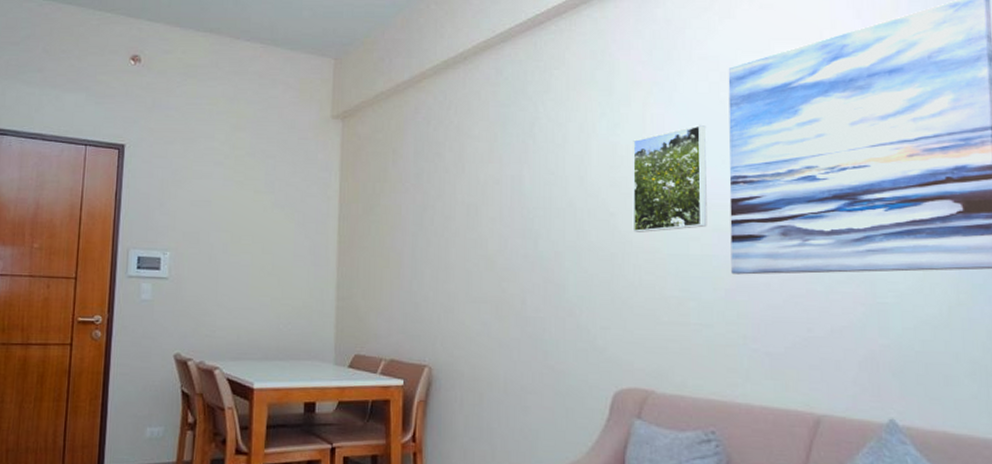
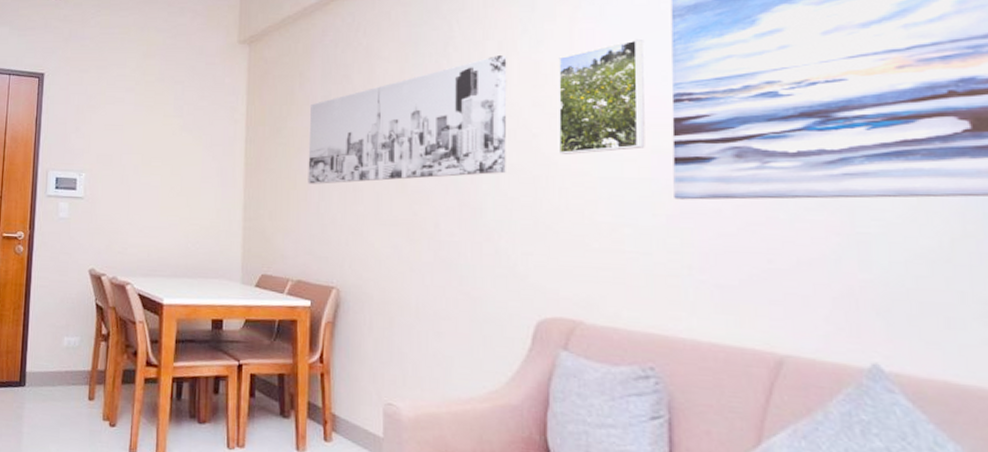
wall art: none [400,136,588,262] -> present [308,54,507,184]

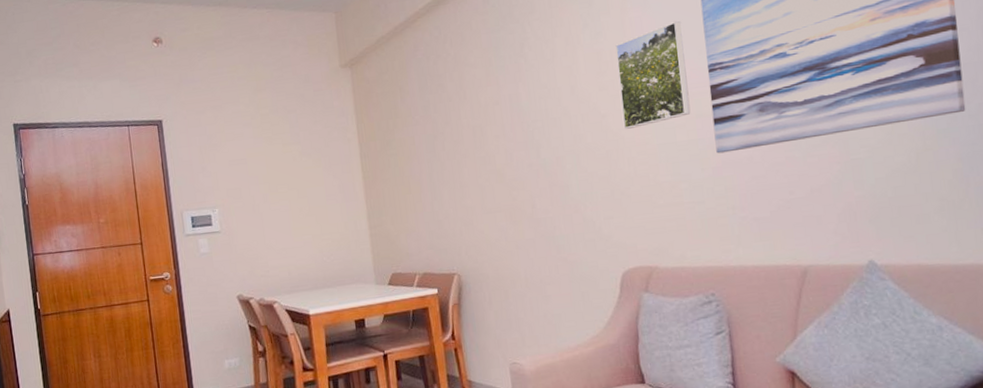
wall art: present [308,54,507,184] -> none [413,48,584,187]

